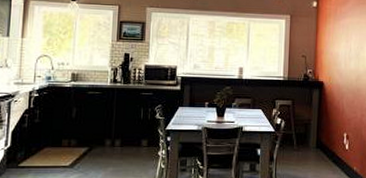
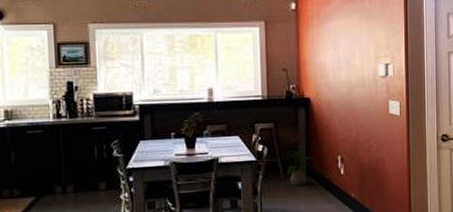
house plant: none [300,125,324,157] -> present [287,150,315,186]

